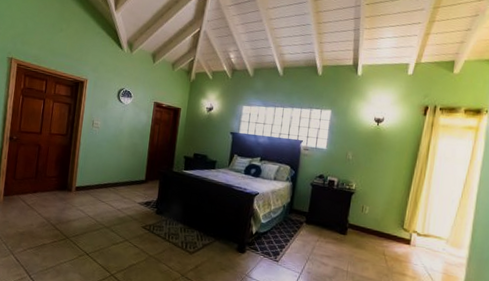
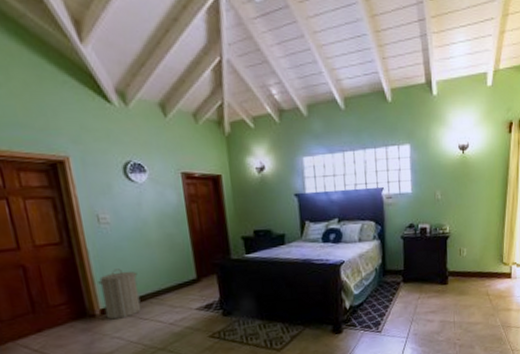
laundry hamper: none [78,160,107,197] -> present [98,269,142,320]

